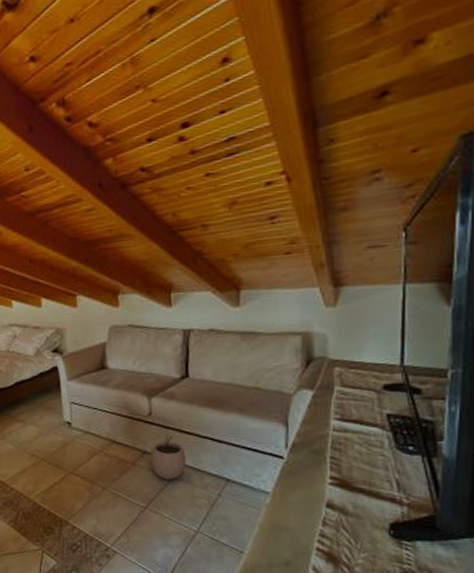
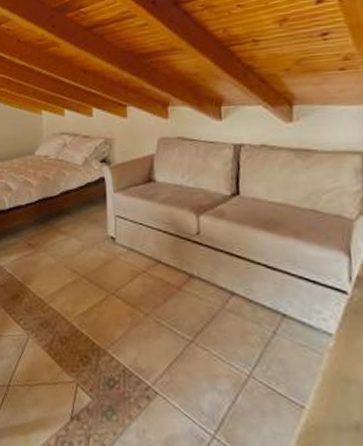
plant pot: present [150,433,187,480] -> none [198,256,238,311]

